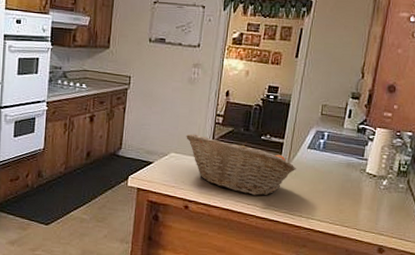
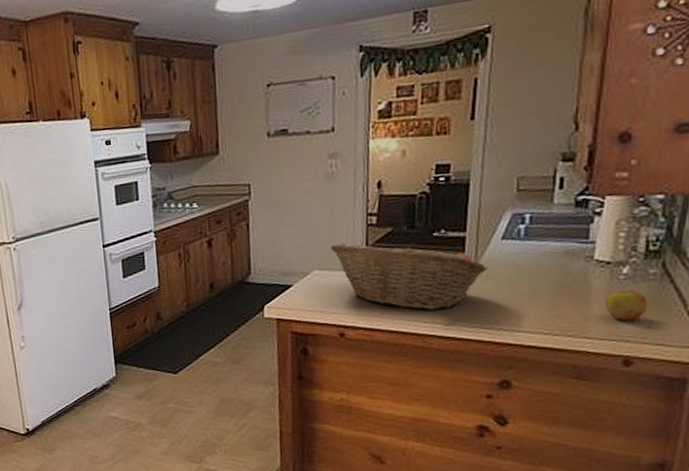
apple: none [370,196,397,220] -> present [605,289,647,321]

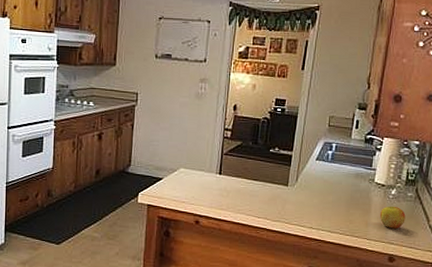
fruit basket: present [330,242,488,310] -> none [195,149,305,209]

